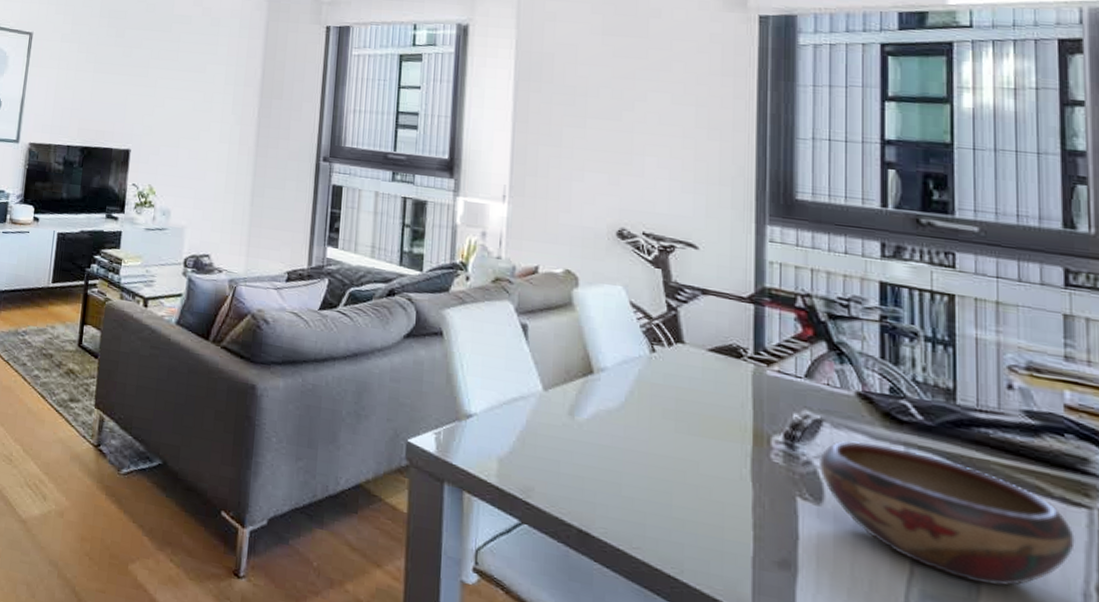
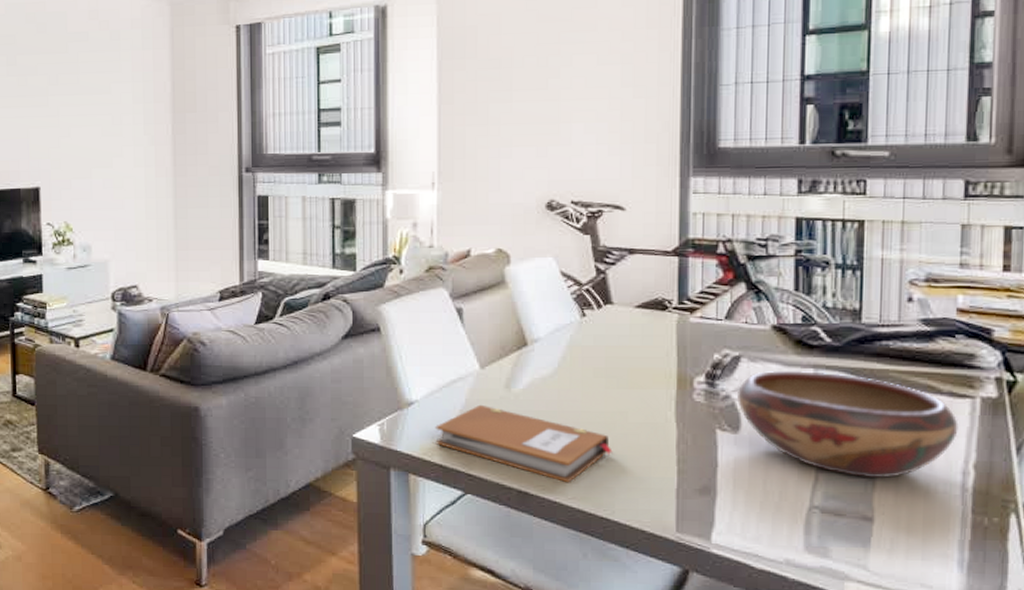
notebook: none [493,428,682,531] -> present [435,404,613,483]

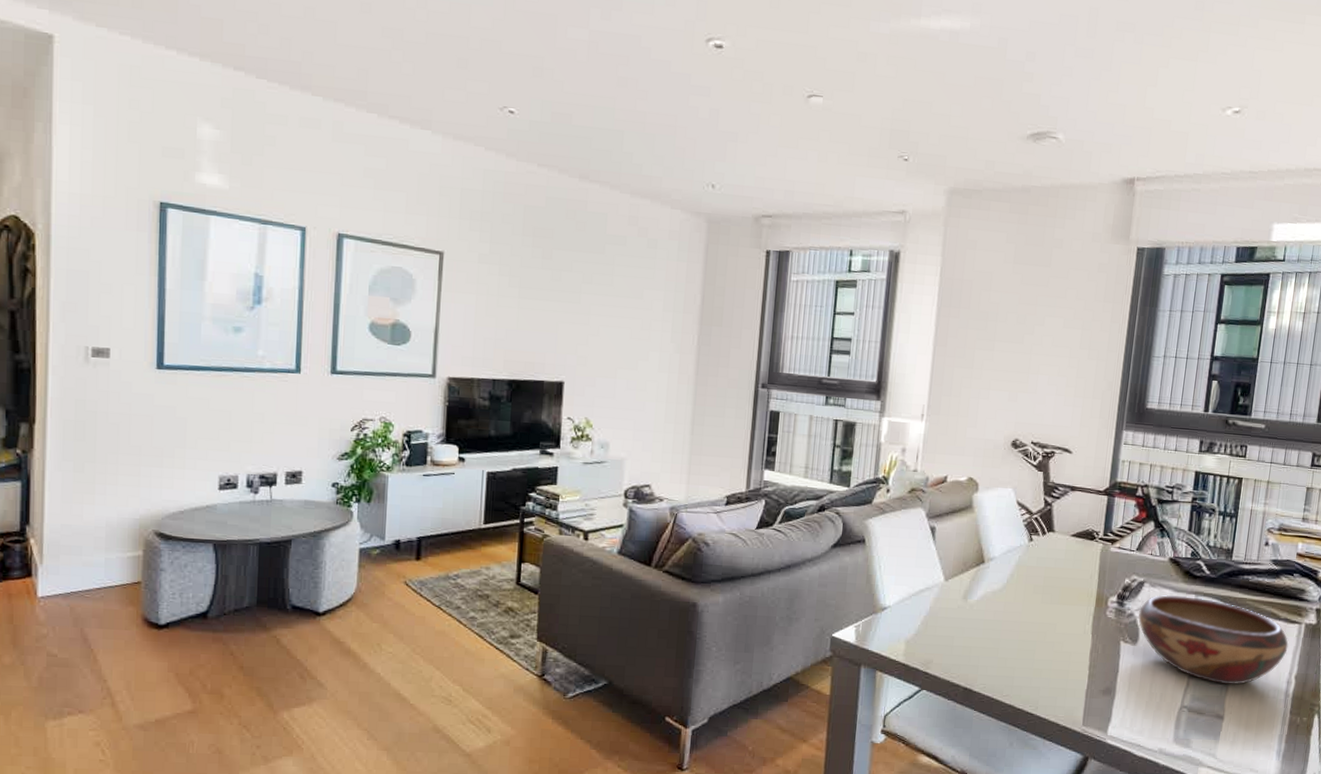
notebook: present [435,404,613,483] -> none [901,612,1042,683]

